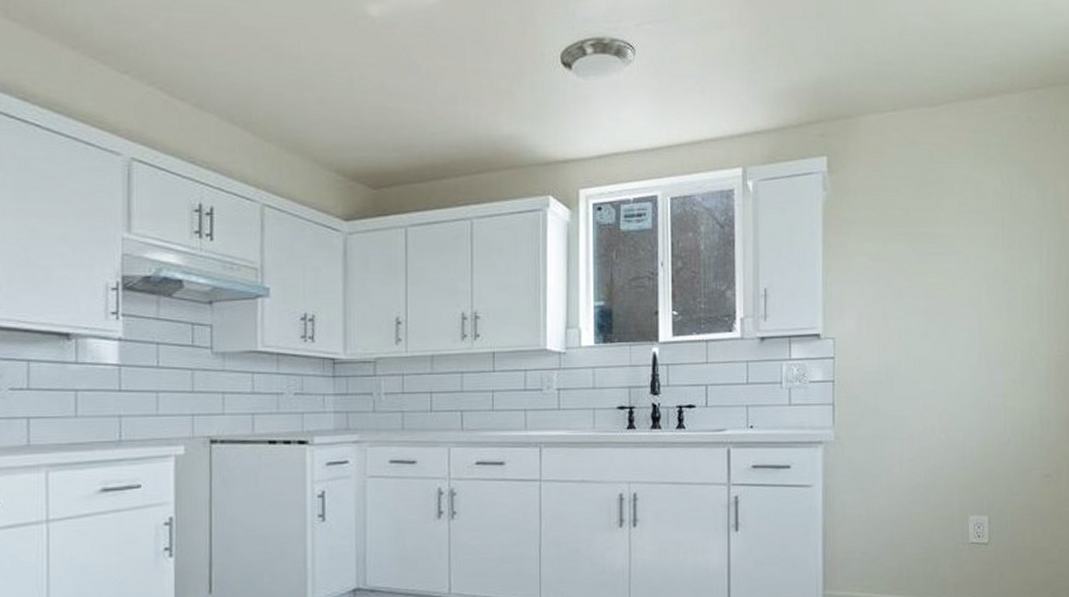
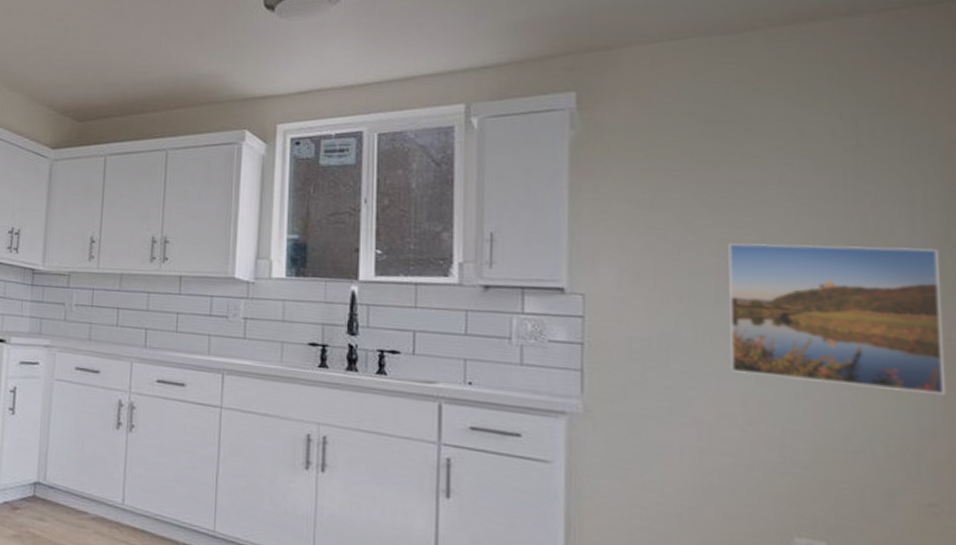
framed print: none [930,281,1056,393] -> present [727,243,945,394]

